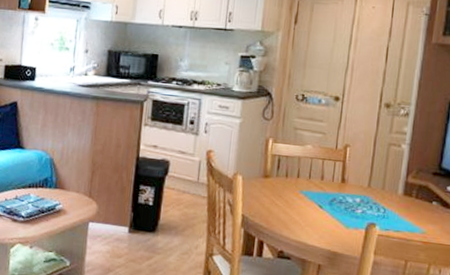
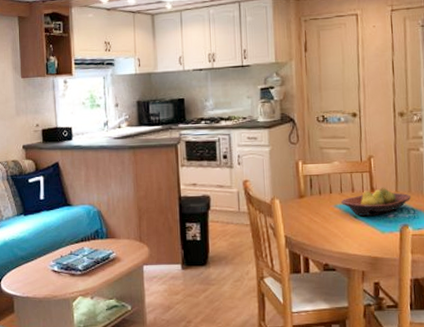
fruit bowl: none [308,179,384,209] -> present [341,187,412,217]

